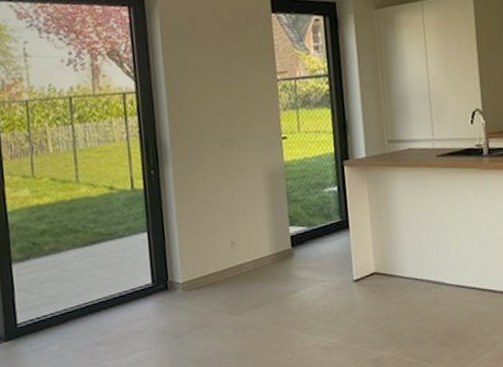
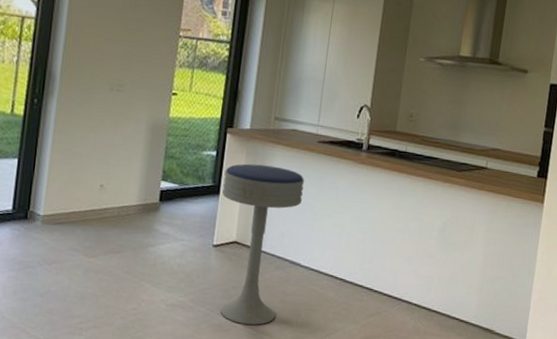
bar stool: none [350,189,433,355] -> present [220,163,304,326]

